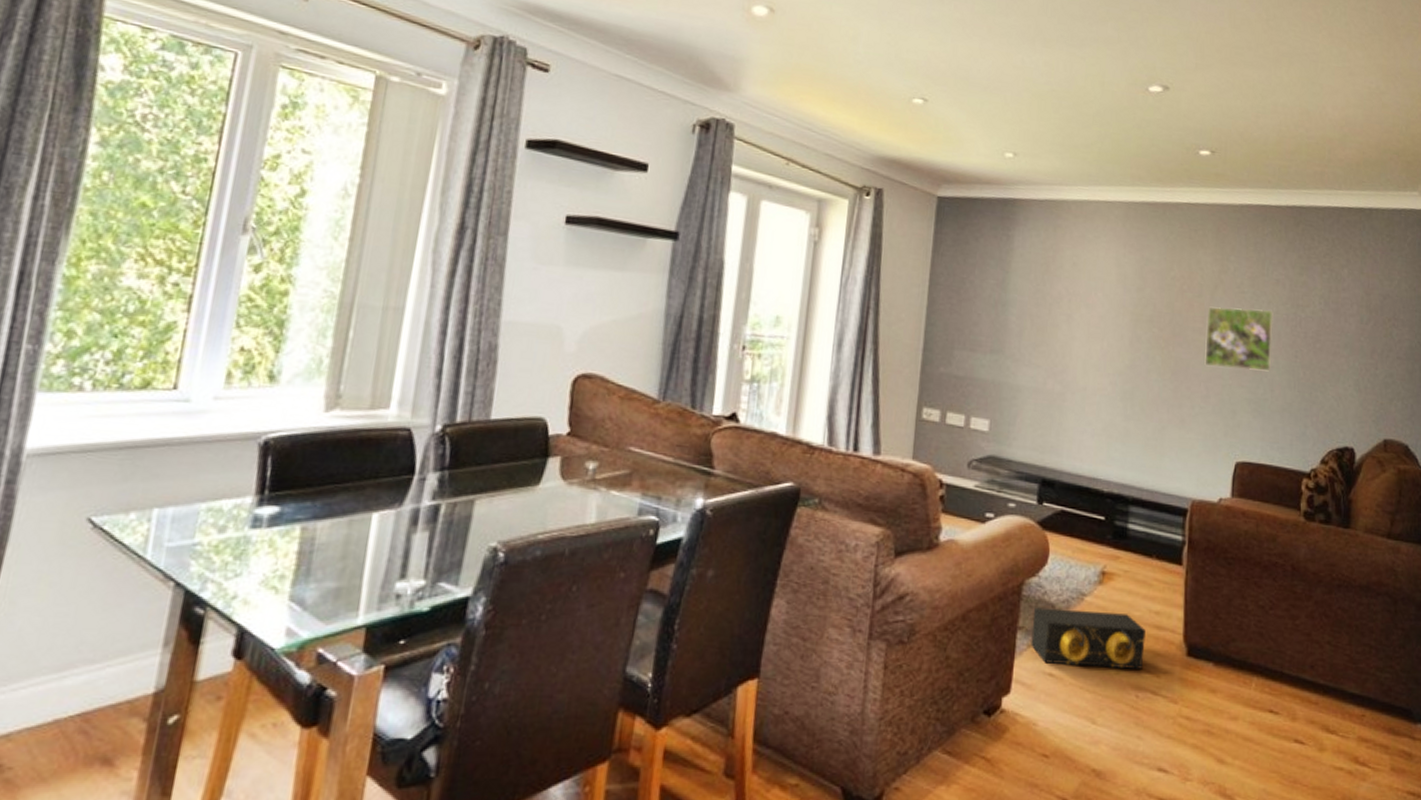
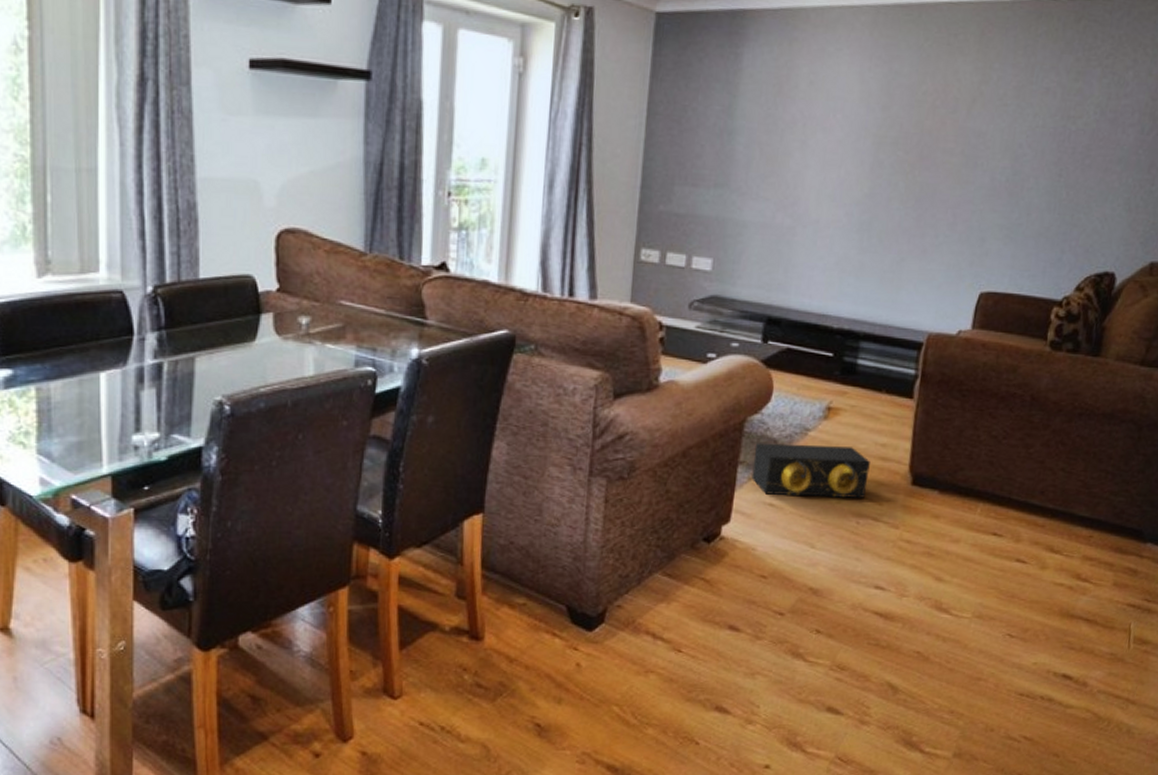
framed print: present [1205,306,1274,372] -> none [954,123,1039,194]

